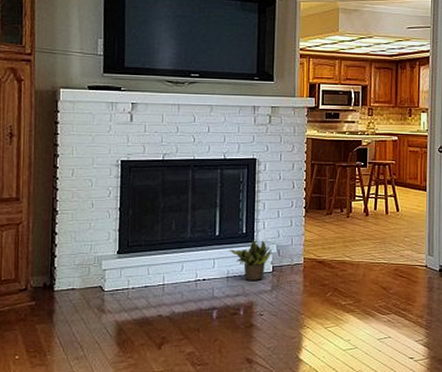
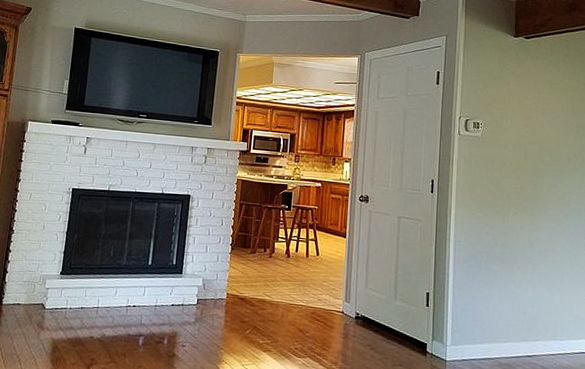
potted plant: present [229,239,272,280] -> none [159,271,198,312]

